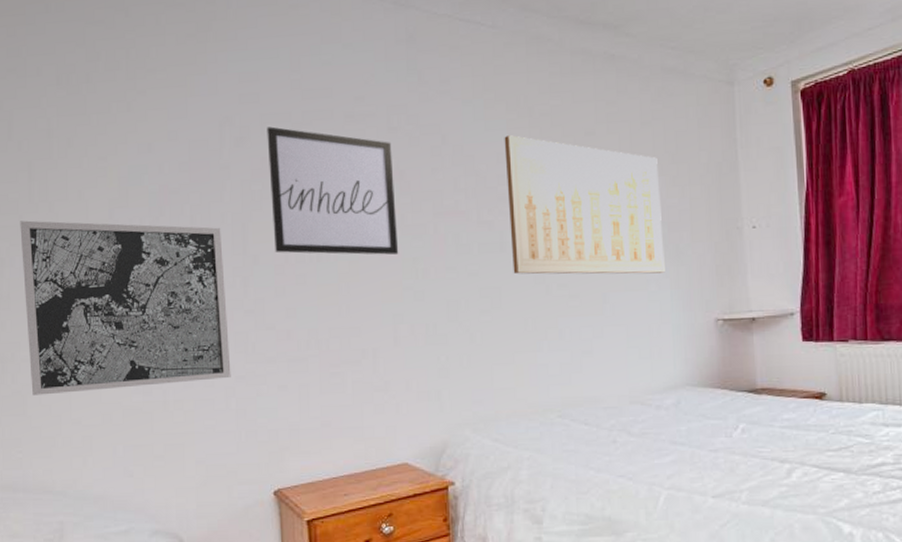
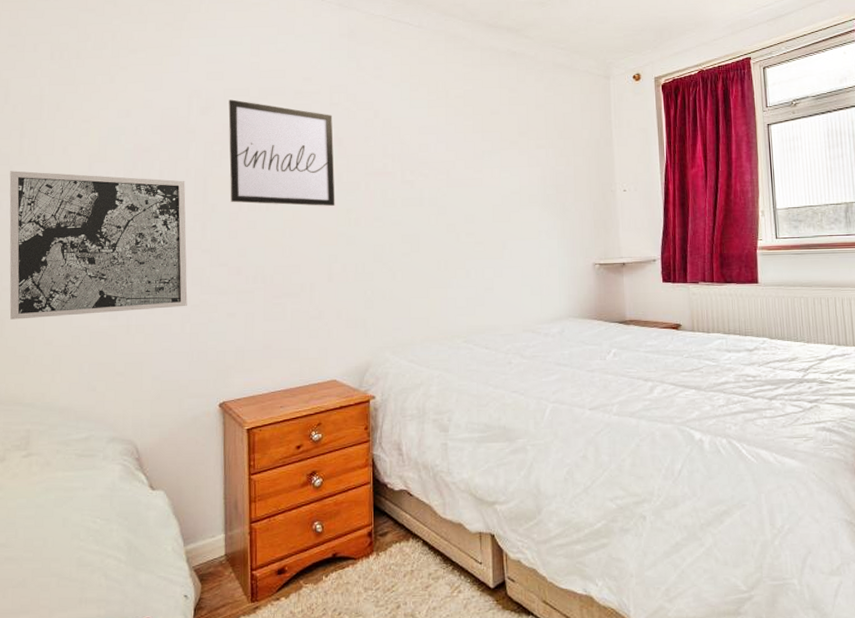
wall art: present [504,135,665,274] -> none [425,112,553,226]

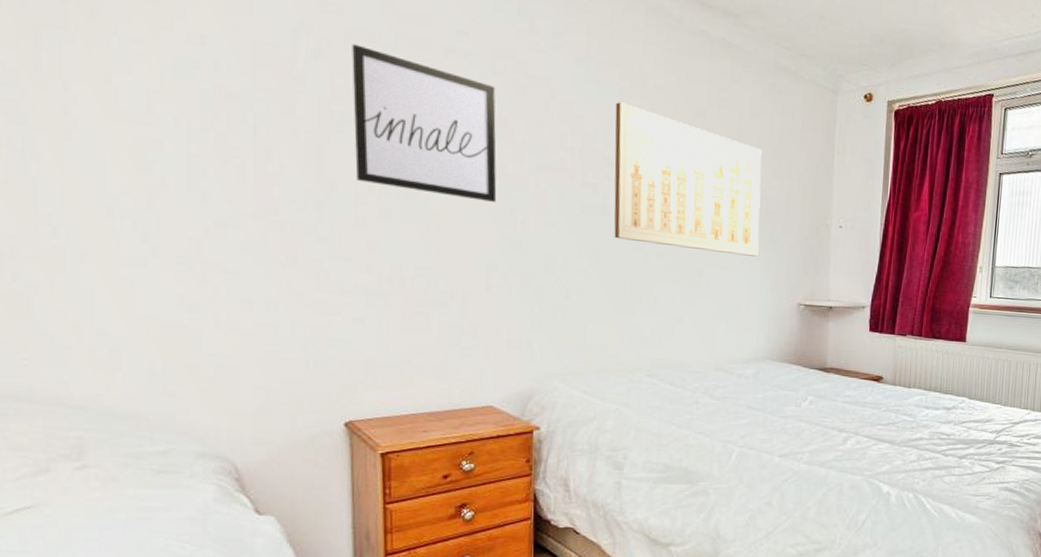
wall art: present [9,171,188,320] -> none [22,96,299,305]
wall art: none [425,112,553,226] -> present [614,102,762,257]

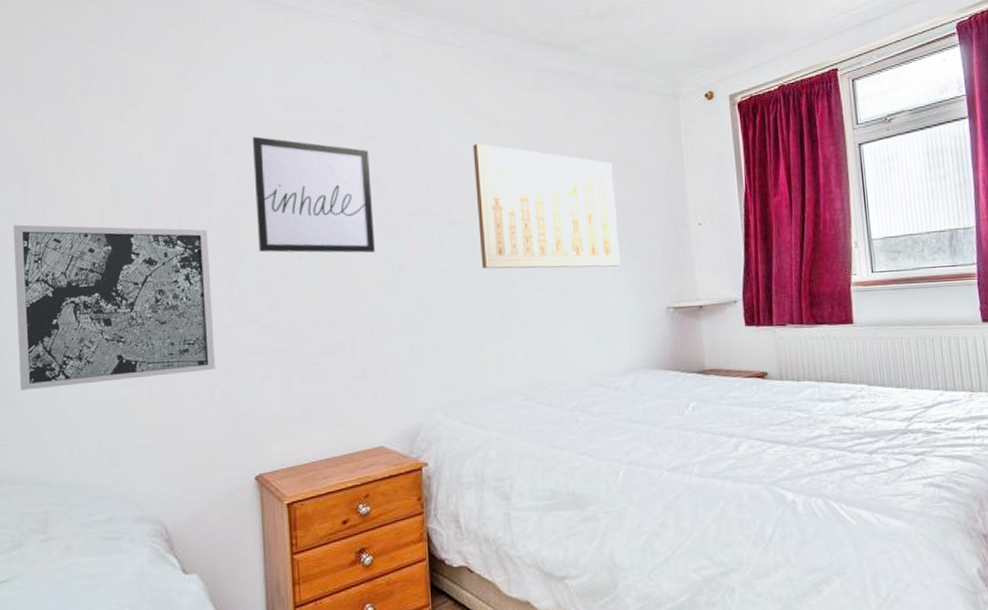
wall art: none [22,96,299,305] -> present [13,224,215,390]

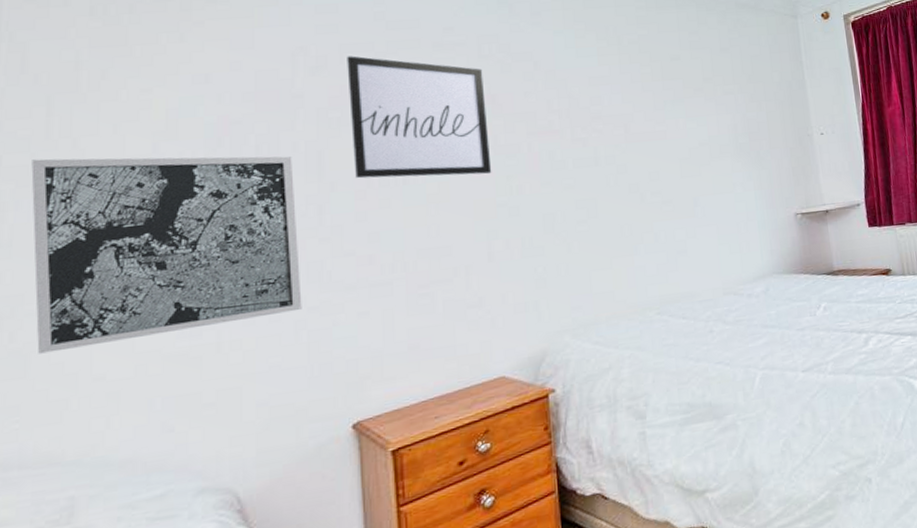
wall art: present [473,143,621,269] -> none [595,61,749,186]

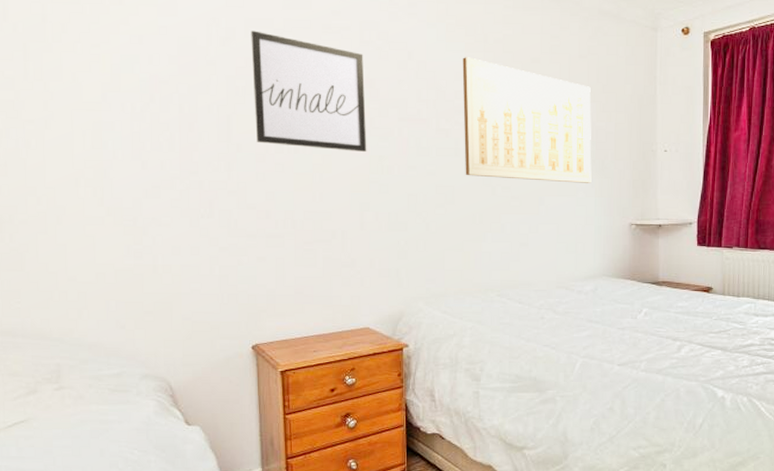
wall art: present [31,156,302,354] -> none [16,96,215,254]
wall art: none [595,61,749,186] -> present [462,57,592,183]

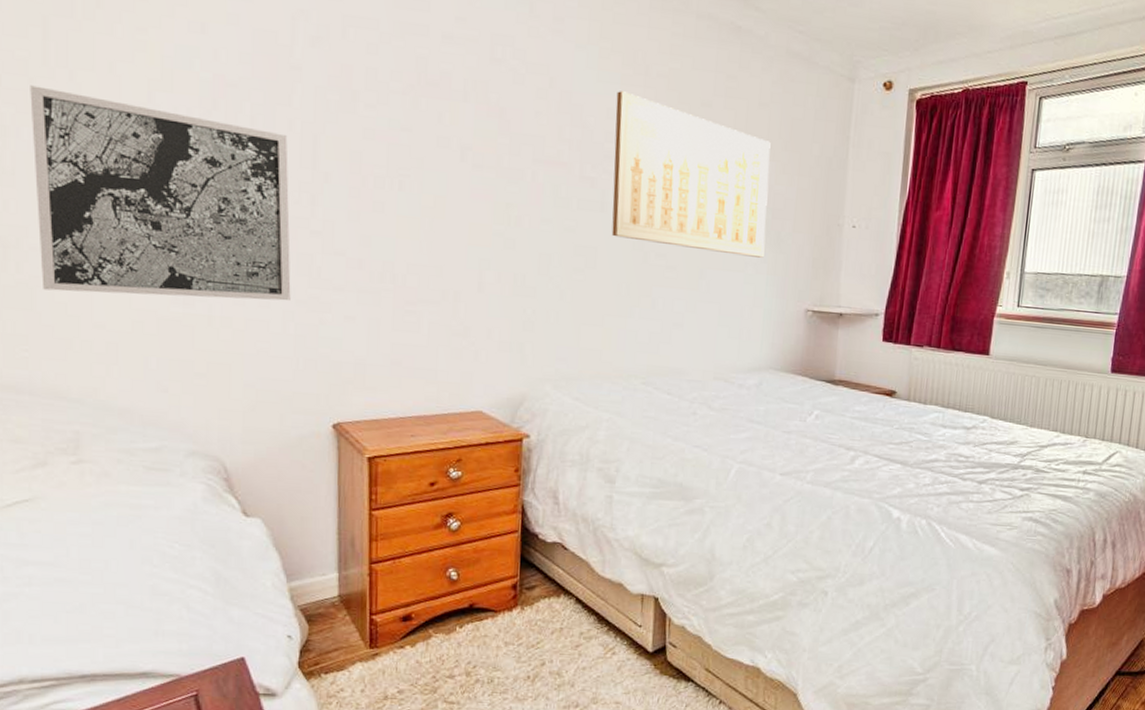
wall art: none [16,96,215,254] -> present [30,85,291,301]
wall art: present [251,30,367,153] -> none [349,31,493,198]

